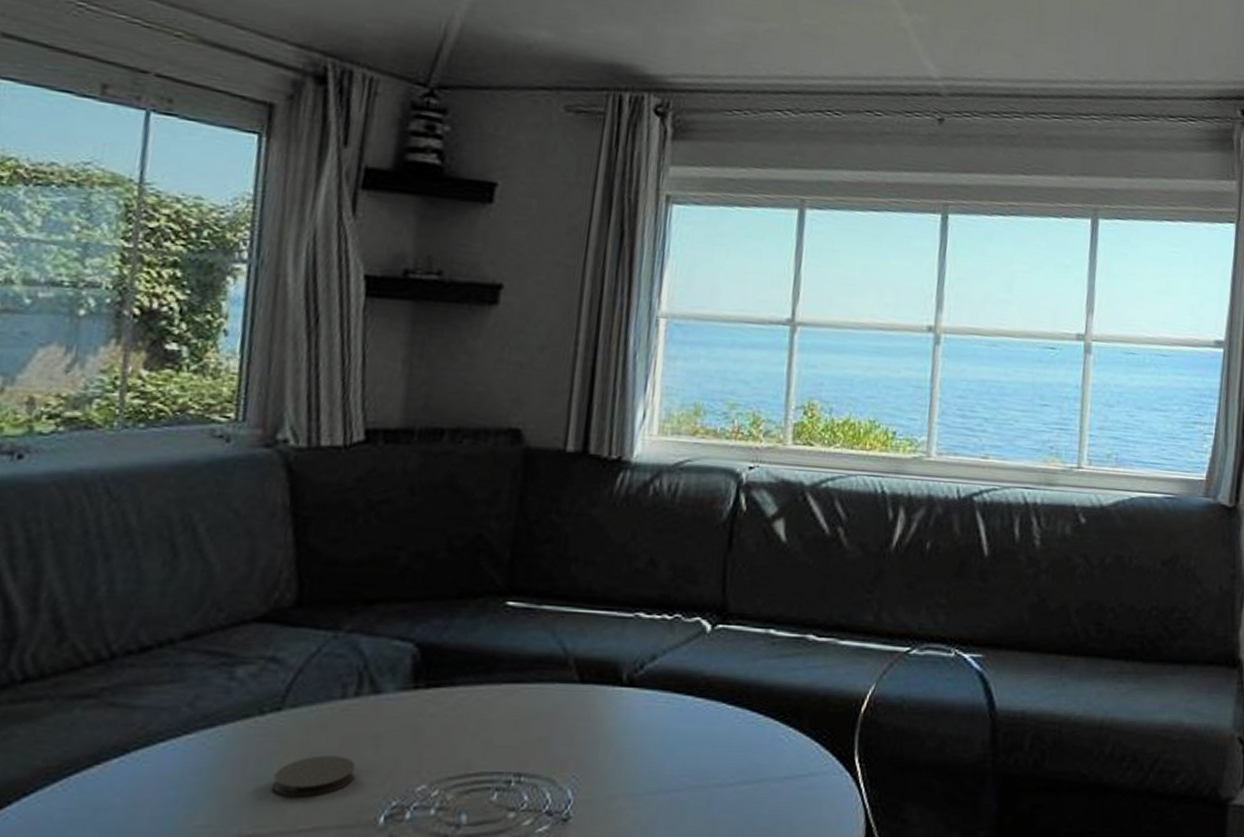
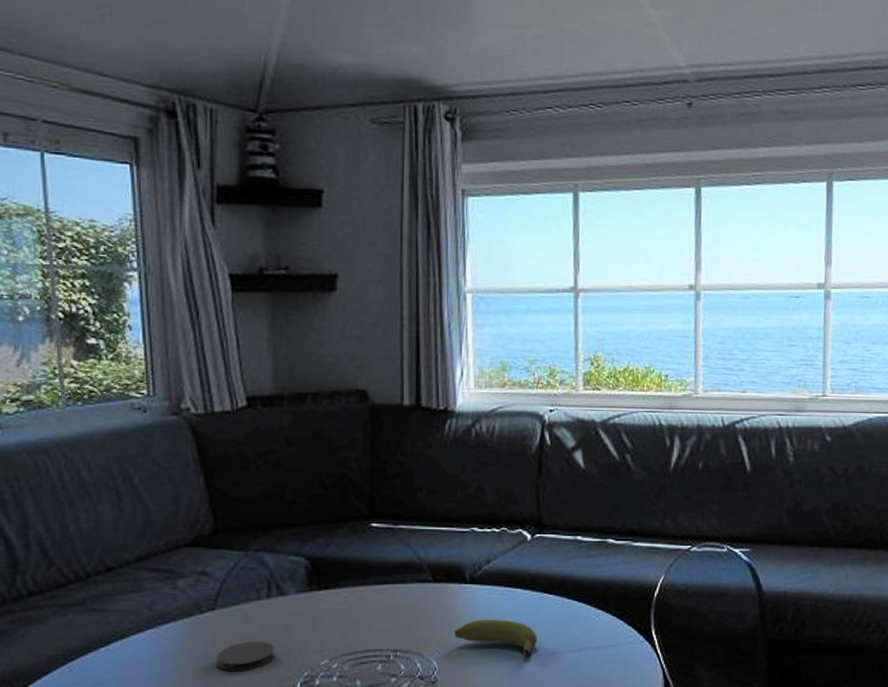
banana: none [600,735,708,788] -> present [455,619,537,657]

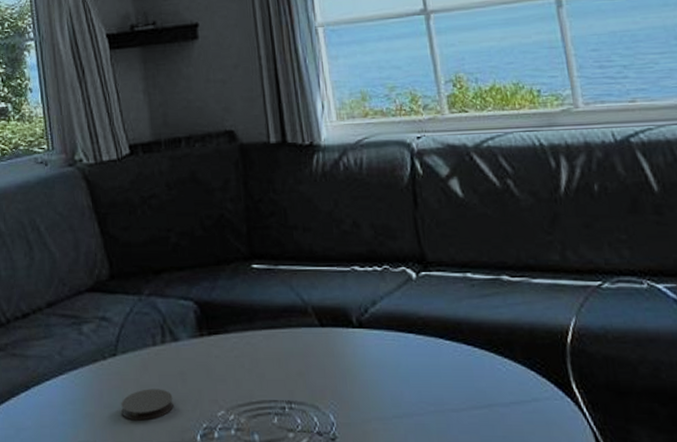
banana: present [455,619,537,657] -> none [348,369,440,412]

